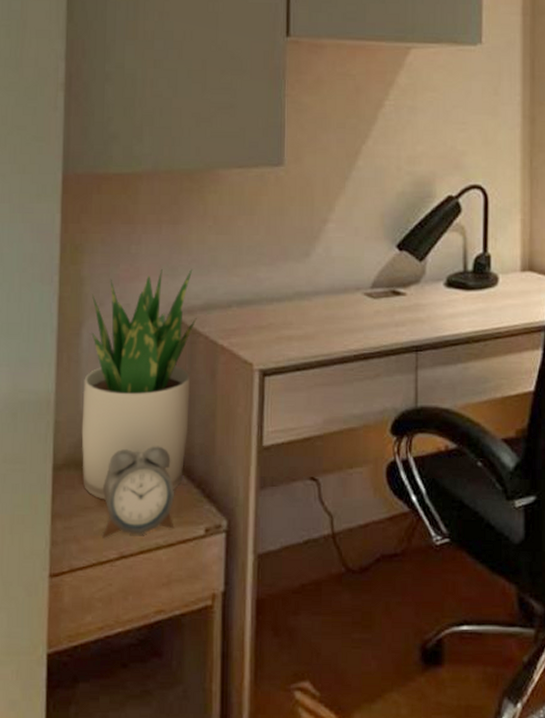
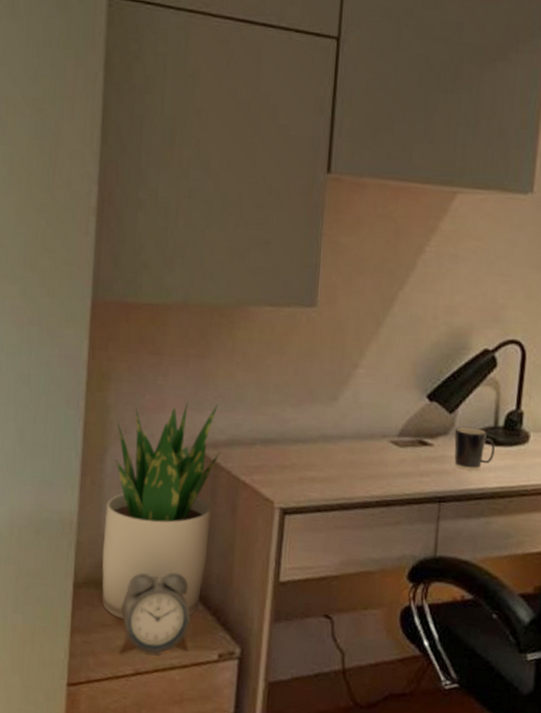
mug: none [427,273,466,317] -> present [454,426,495,471]

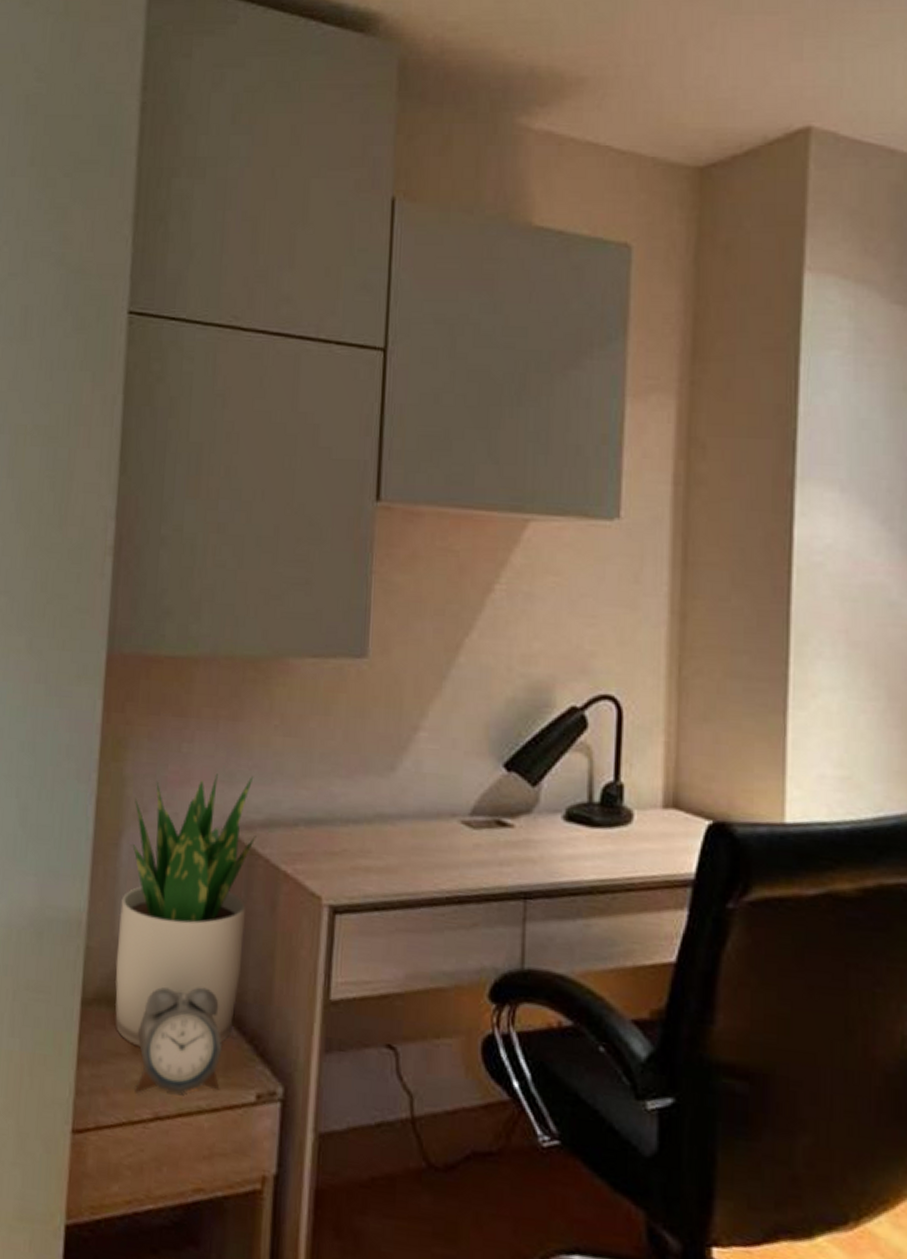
mug: present [454,426,495,471] -> none [540,802,590,859]

